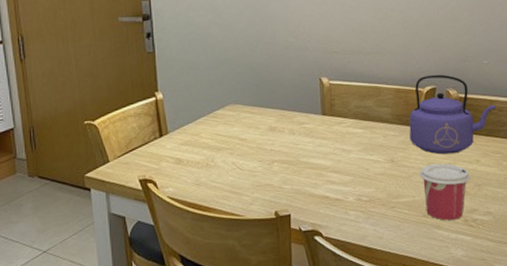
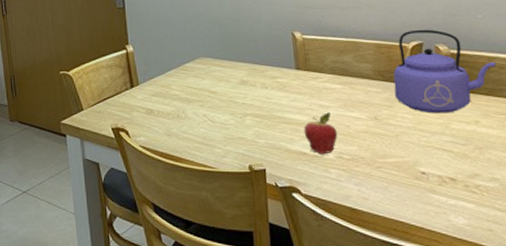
fruit: none [327,156,358,198] -> present [303,112,338,155]
cup: present [420,163,470,220] -> none [408,123,469,184]

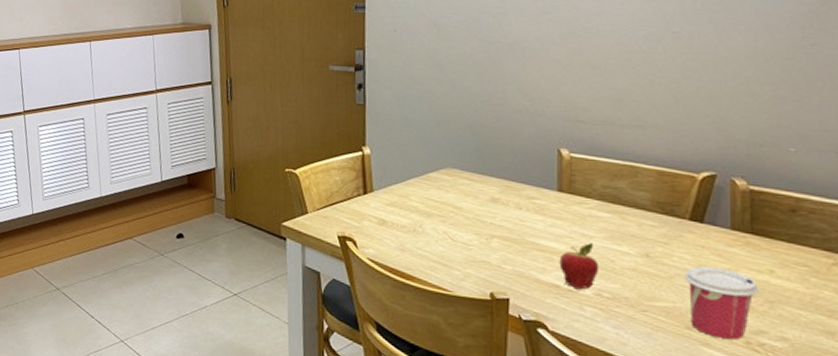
kettle: present [393,29,496,114] -> none [674,158,805,259]
cup: none [408,123,469,184] -> present [685,266,759,340]

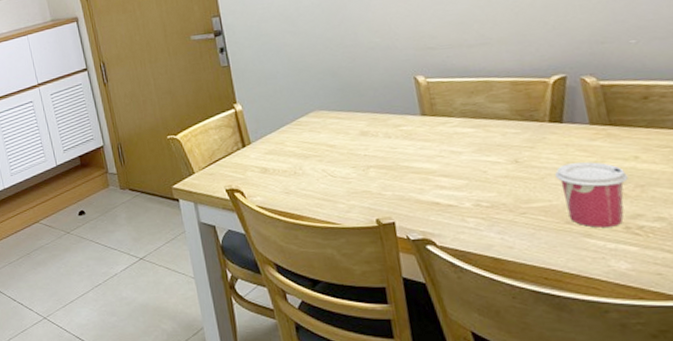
fruit: present [559,243,599,290] -> none [434,158,474,204]

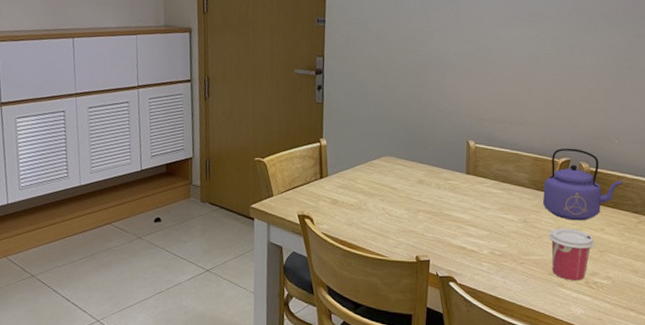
kettle: none [533,60,656,152] -> present [543,148,623,221]

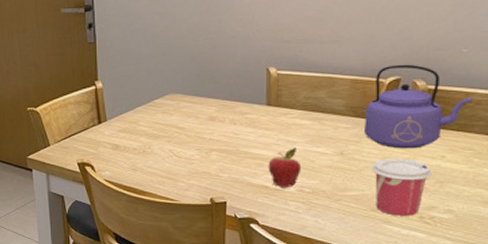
fruit: none [466,213,493,250] -> present [268,148,302,188]

